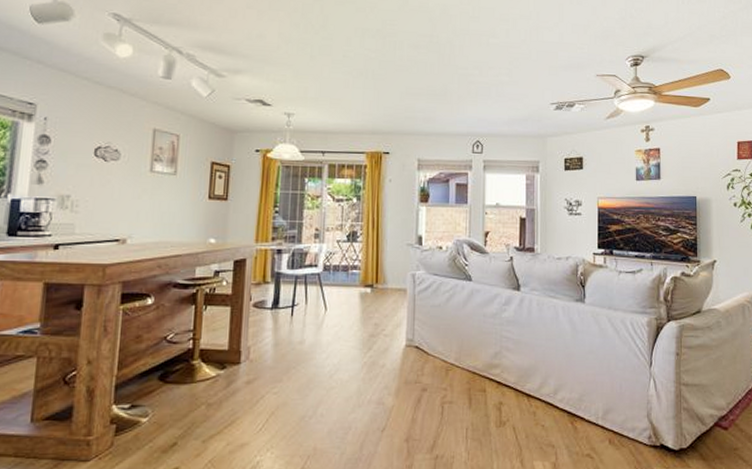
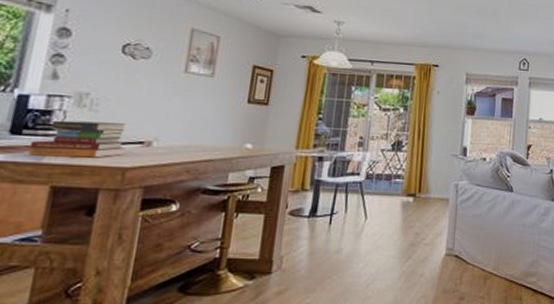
books: none [24,221,105,256] -> present [29,120,126,158]

